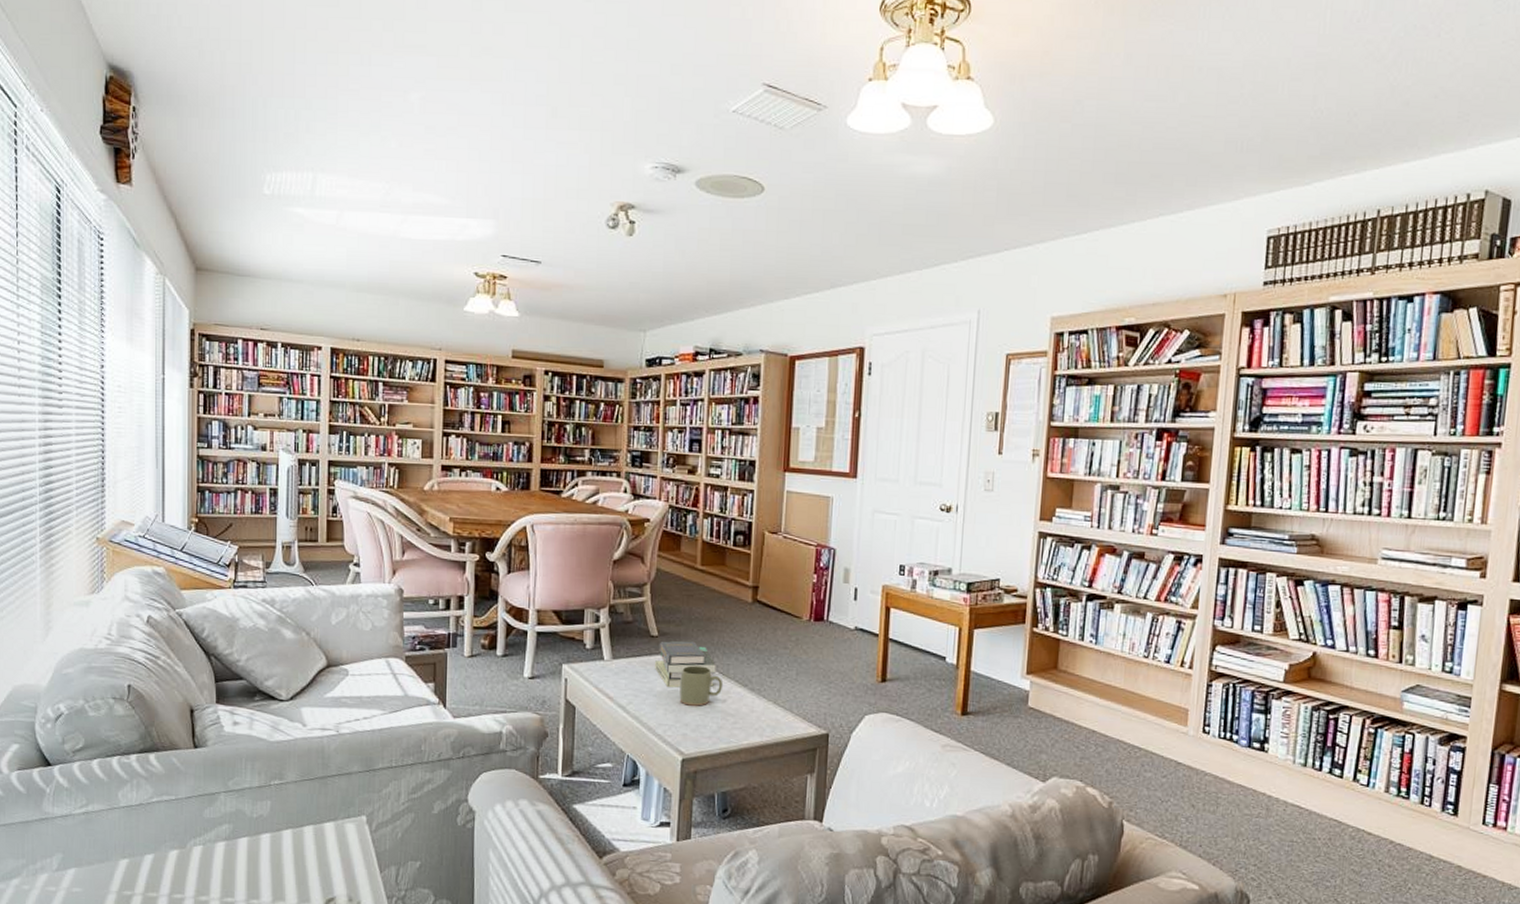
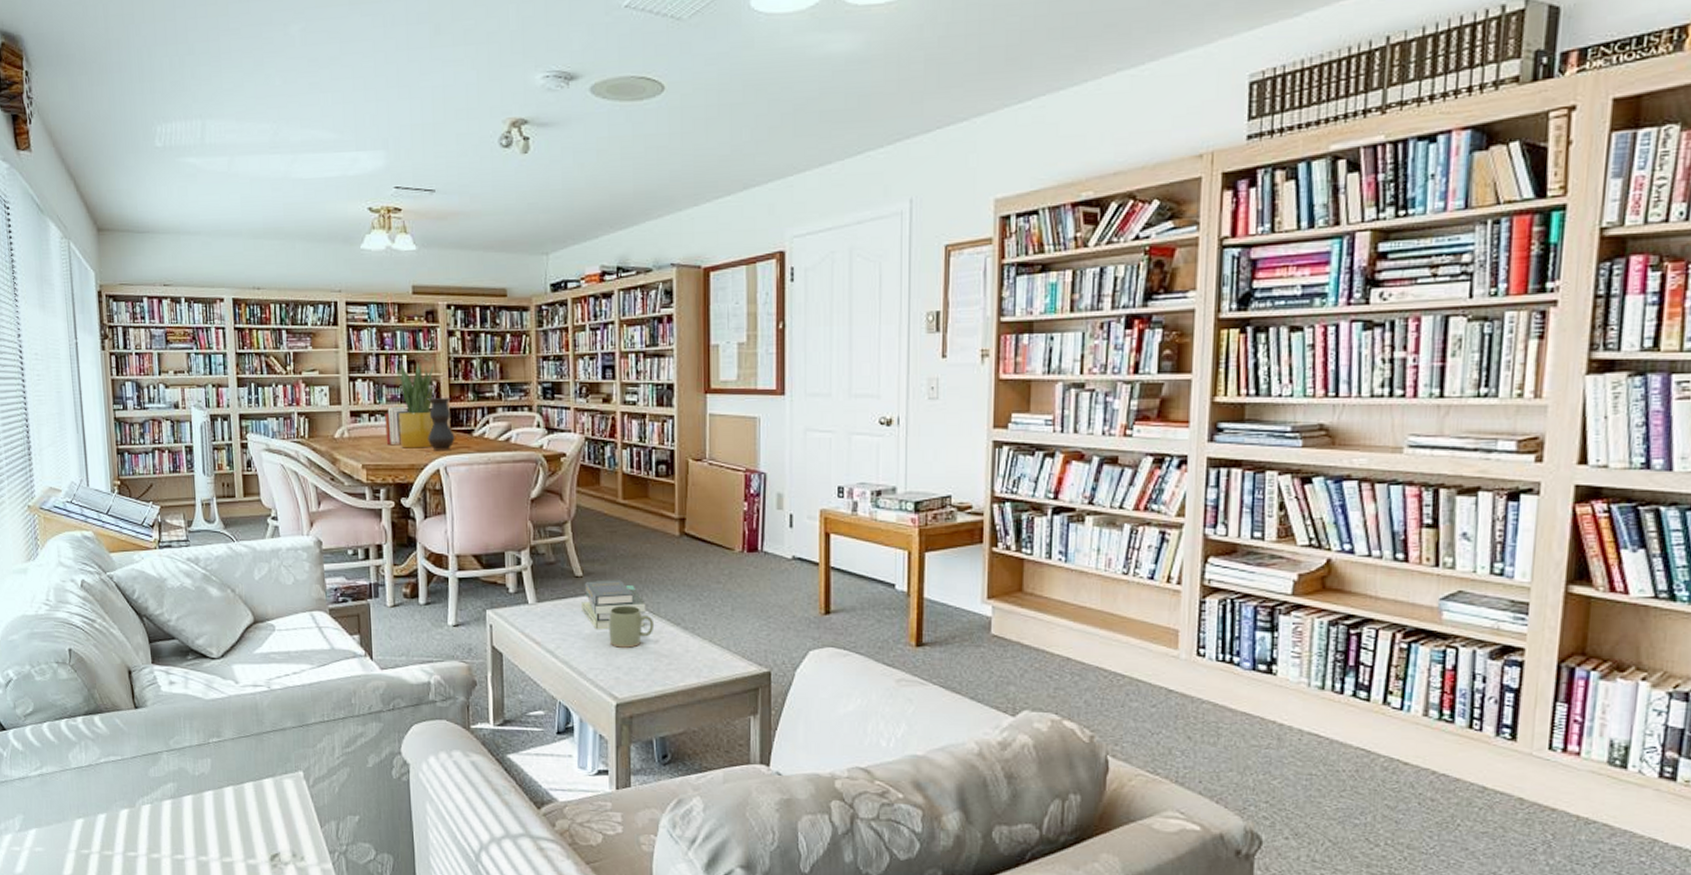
books: none [475,463,501,502] -> present [385,406,410,446]
planter: none [489,423,530,506] -> present [395,362,436,448]
vase: none [517,458,544,510] -> present [427,398,455,451]

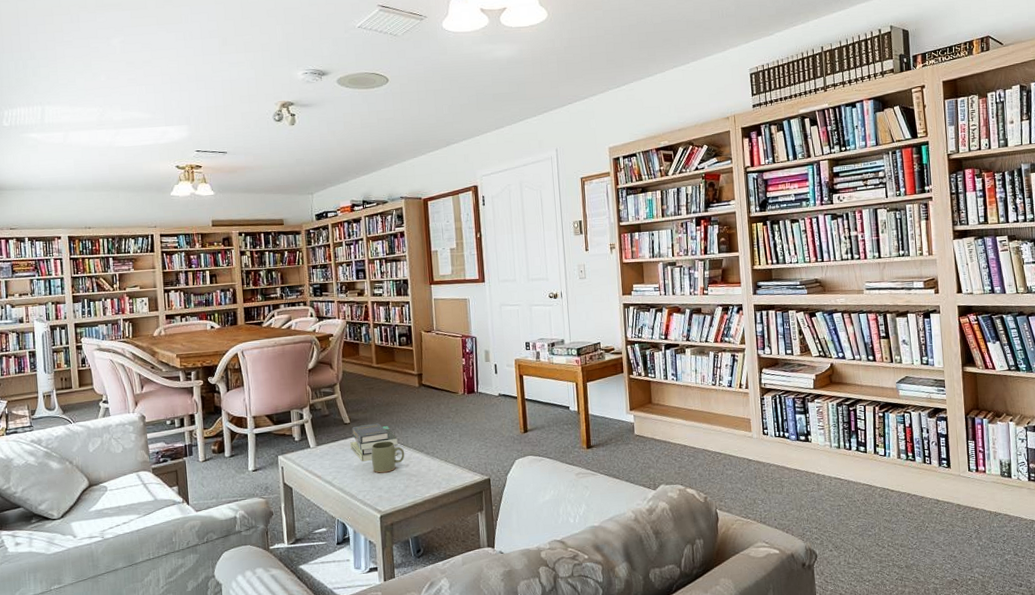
books: present [385,406,410,446] -> none [193,308,213,339]
planter: present [395,362,436,448] -> none [200,275,232,340]
vase: present [427,398,455,451] -> none [226,300,249,340]

